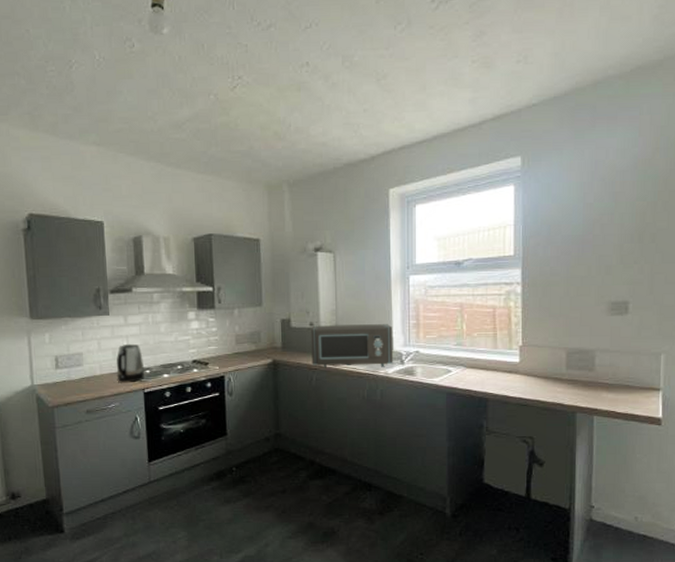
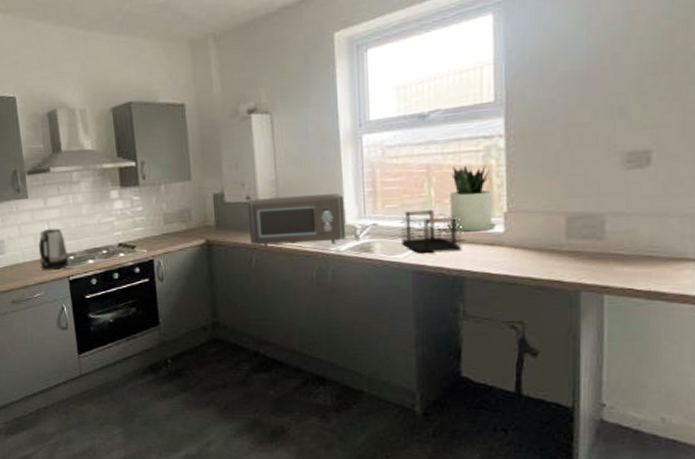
dish rack: none [439,340,487,378] -> present [401,209,462,254]
planter: none [474,305,513,361] -> present [446,164,496,232]

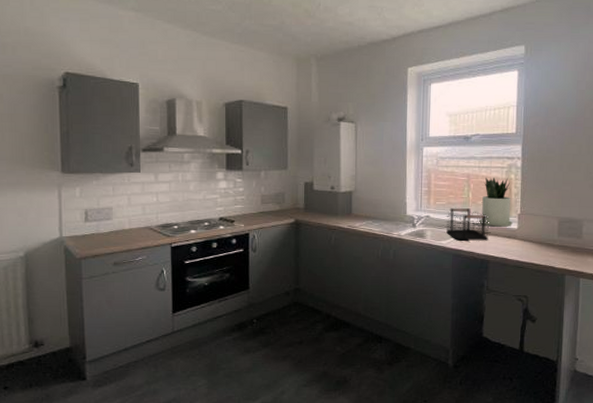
kettle: present [38,228,70,271] -> none [145,200,173,237]
microwave: present [248,193,346,248] -> none [331,189,406,230]

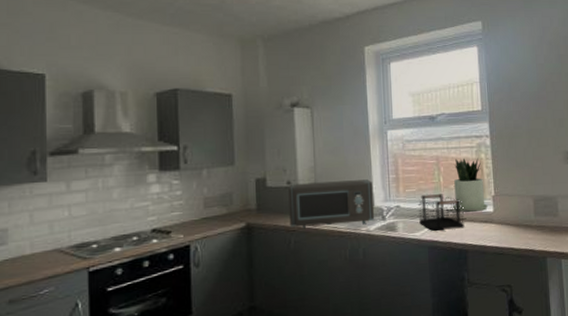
microwave: none [331,189,406,230] -> present [288,179,375,229]

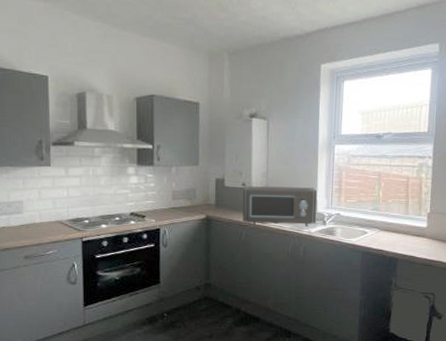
dish rack: present [418,193,465,231] -> none [356,205,399,240]
planter: present [452,157,488,212] -> none [388,176,422,225]

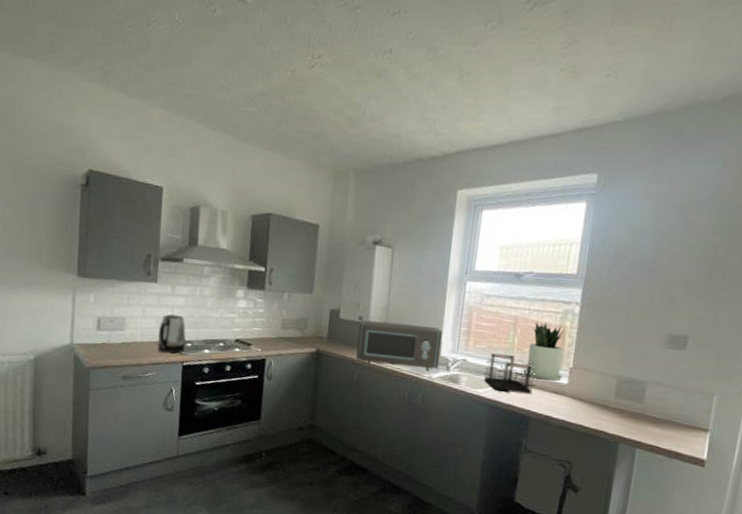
kettle: none [56,194,84,232] -> present [157,314,186,354]
dish rack: none [356,205,399,240] -> present [484,352,535,395]
planter: none [388,176,422,225] -> present [522,322,564,381]

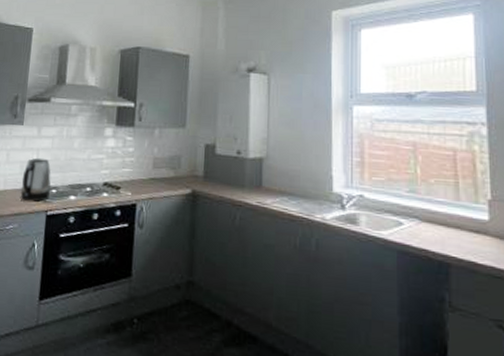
microwave: present [355,320,442,371] -> none [236,154,333,211]
dish rack: present [484,352,535,395] -> none [387,185,447,236]
planter: present [522,322,564,381] -> none [431,147,481,217]

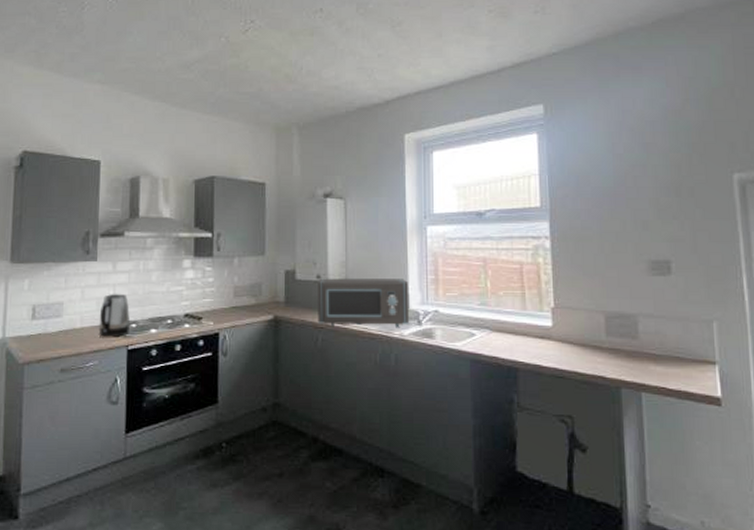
microwave: none [236,154,333,211] -> present [318,278,410,328]

